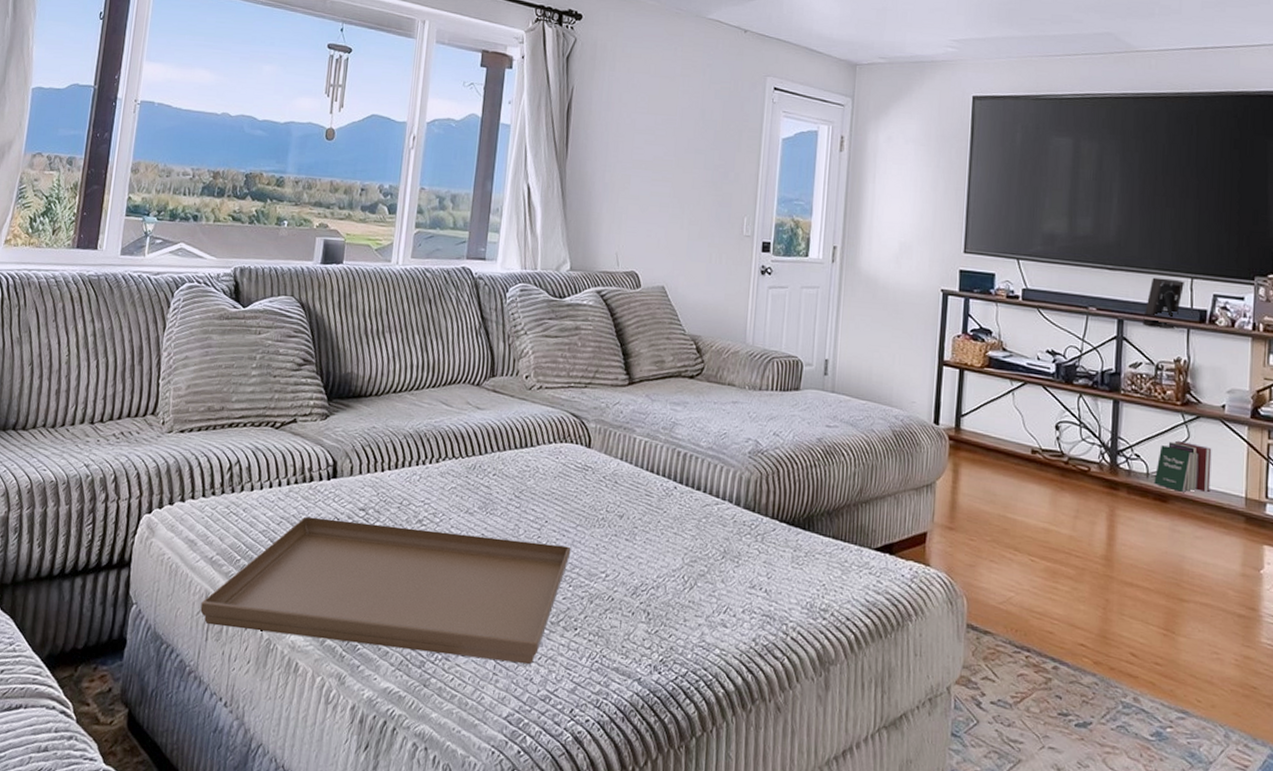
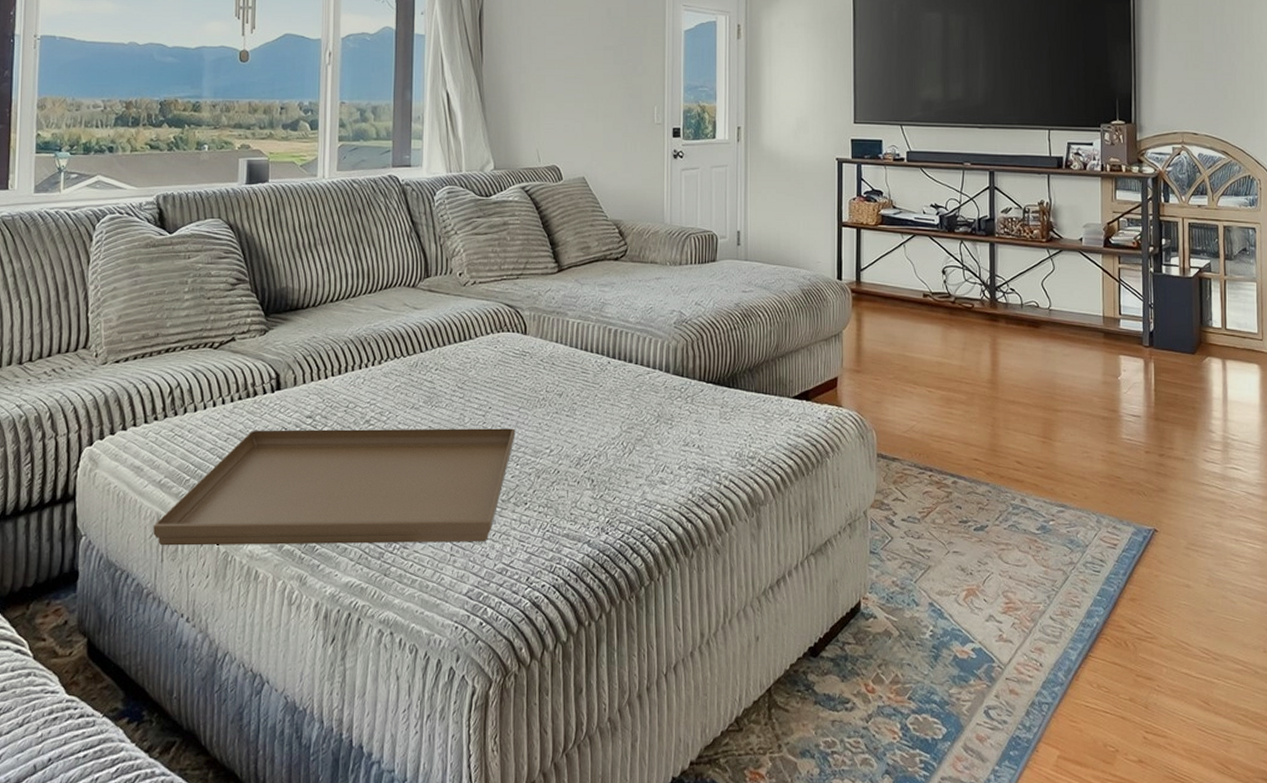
picture frame: present [1143,277,1184,329] -> none [1011,132,1043,176]
books: present [1154,441,1212,493] -> none [1027,274,1074,317]

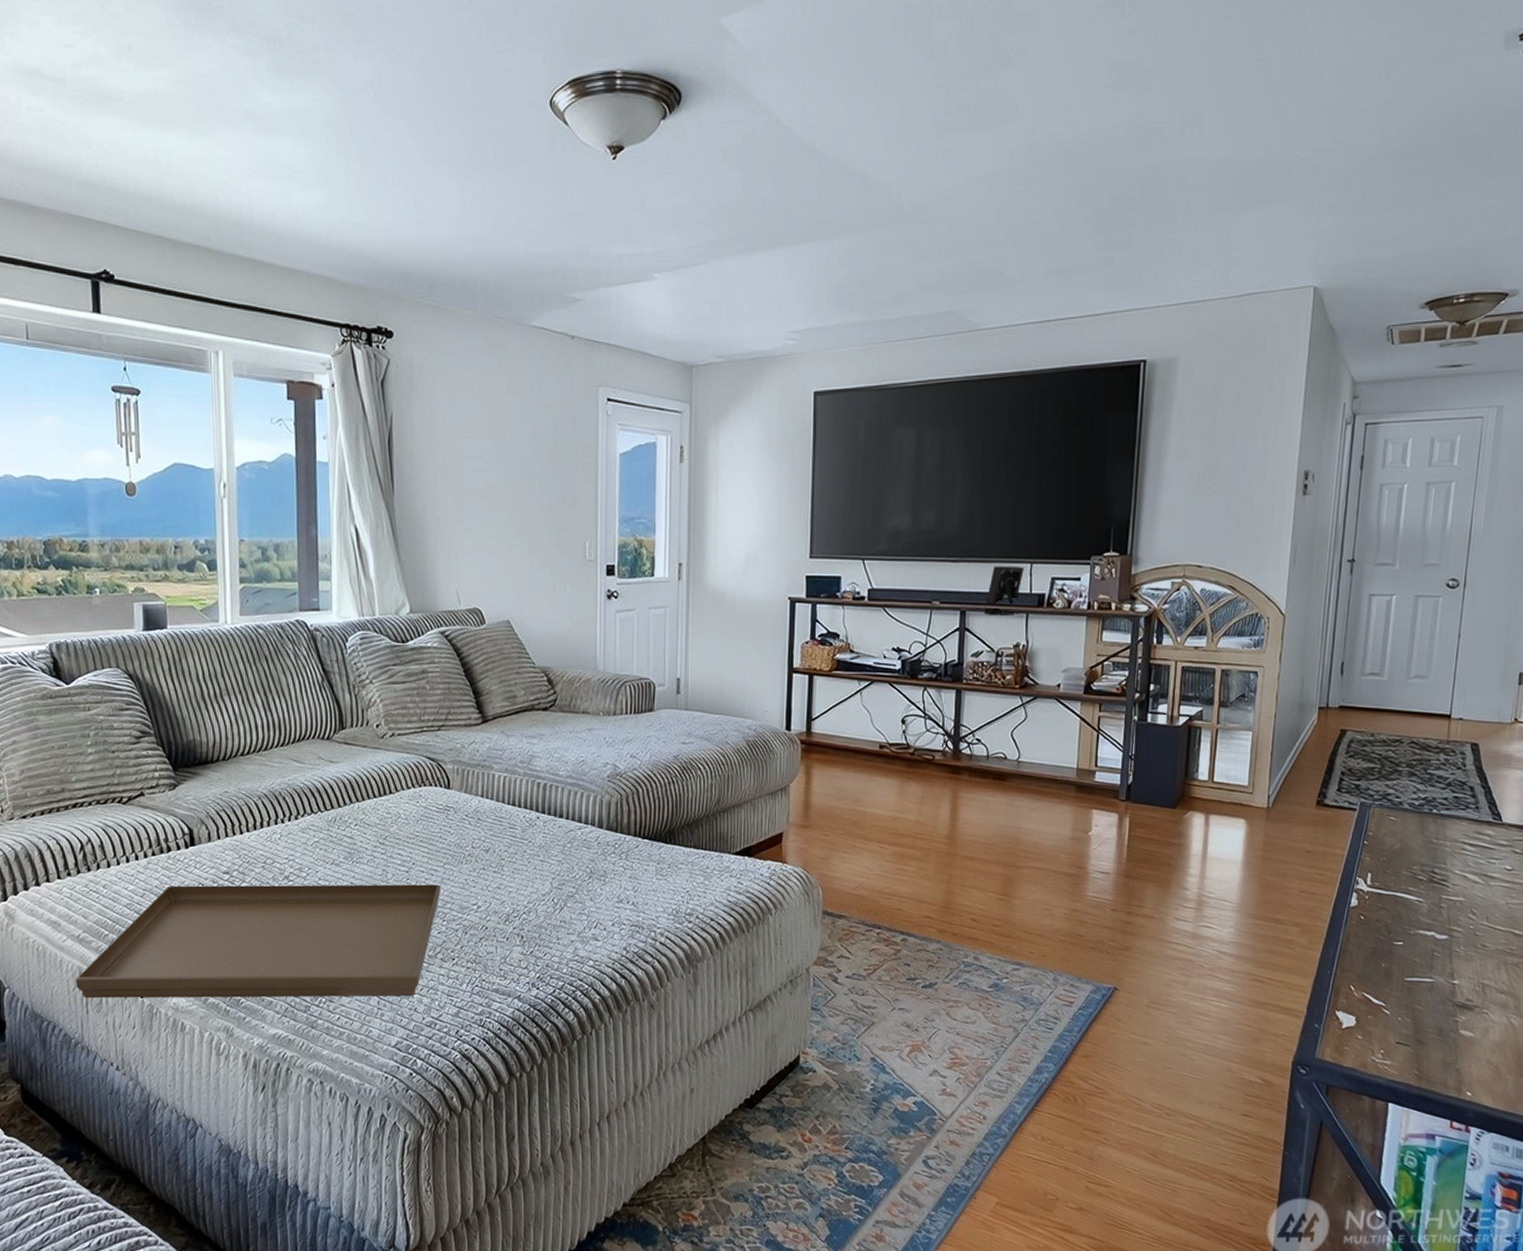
picture frame: none [1011,132,1043,176] -> present [984,566,1024,615]

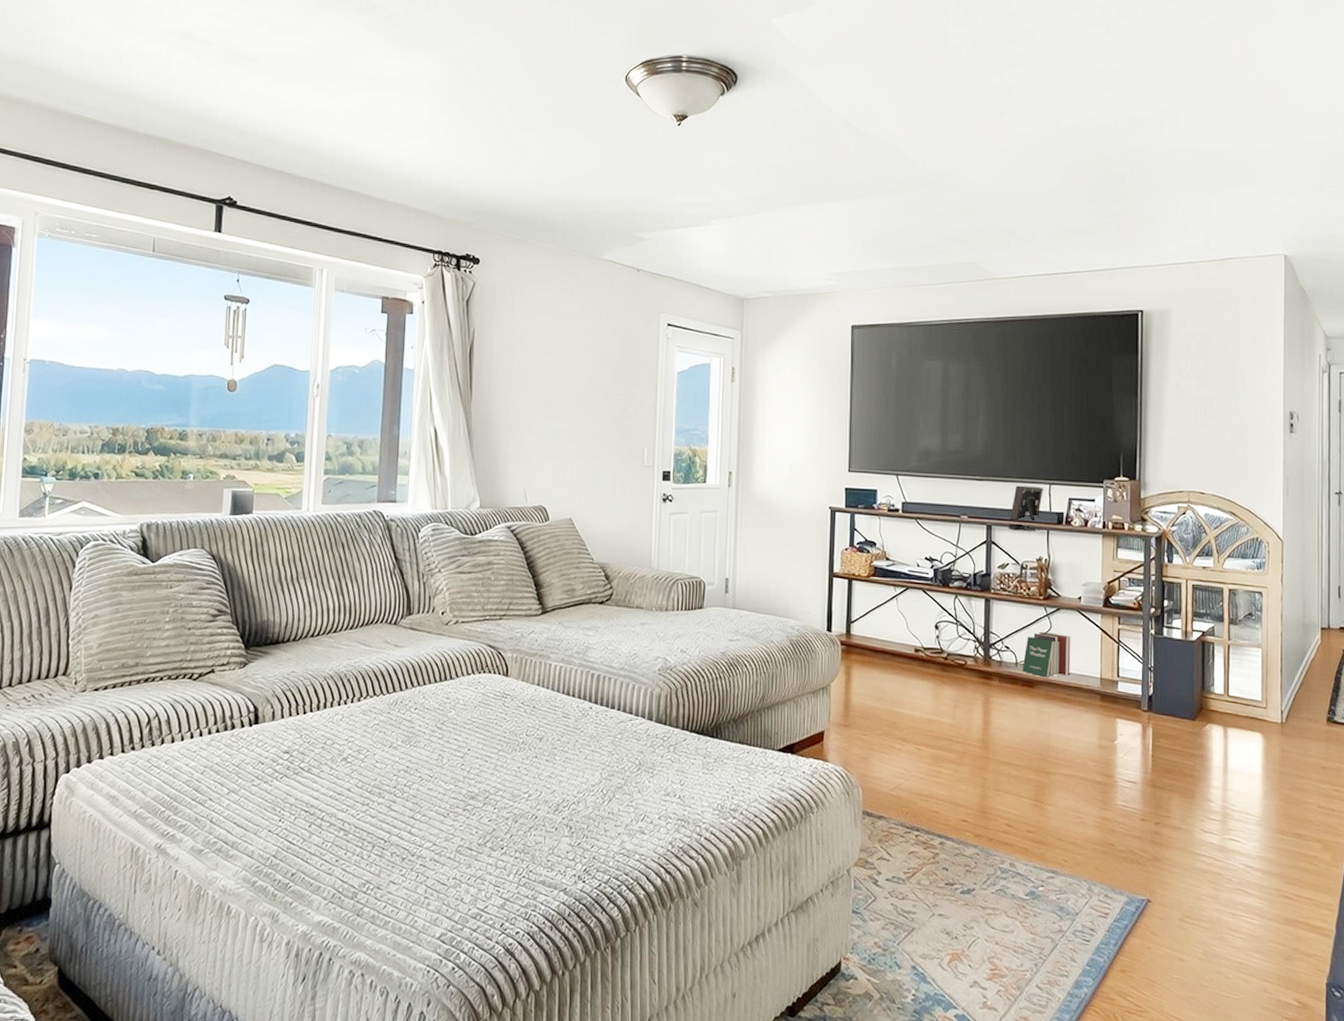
serving tray: present [75,884,441,998] -> none [127,763,494,886]
books: none [993,723,1047,769] -> present [1022,632,1071,677]

